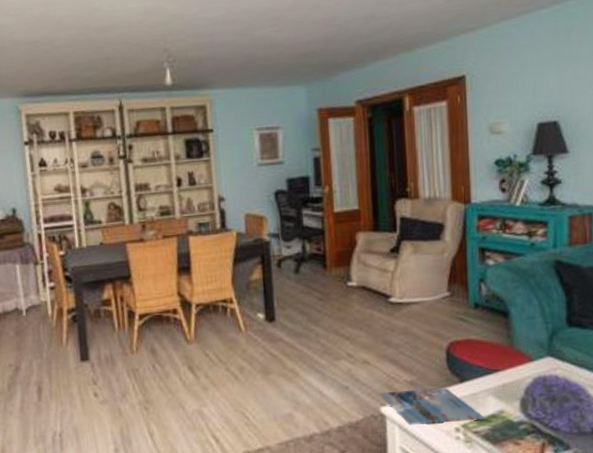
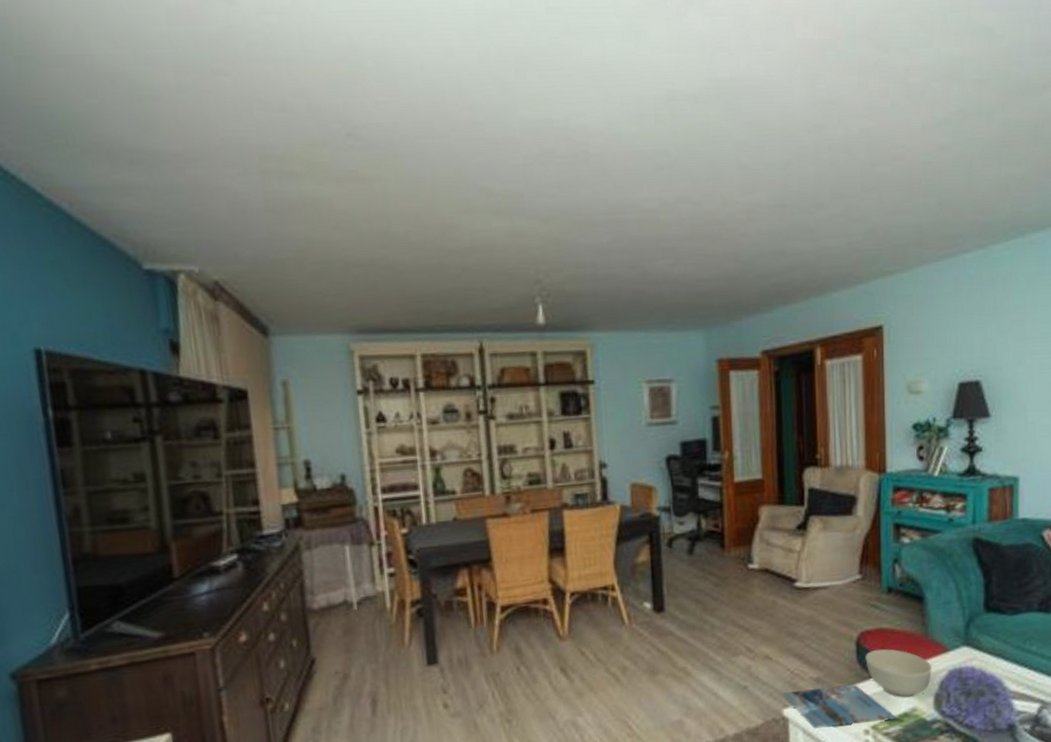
bowl: none [455,357,518,401] -> present [865,648,932,697]

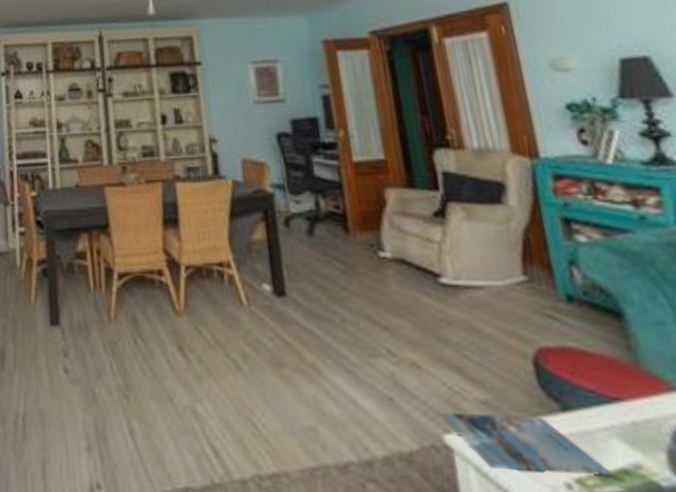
bowl: present [865,648,932,697] -> none [549,373,658,447]

